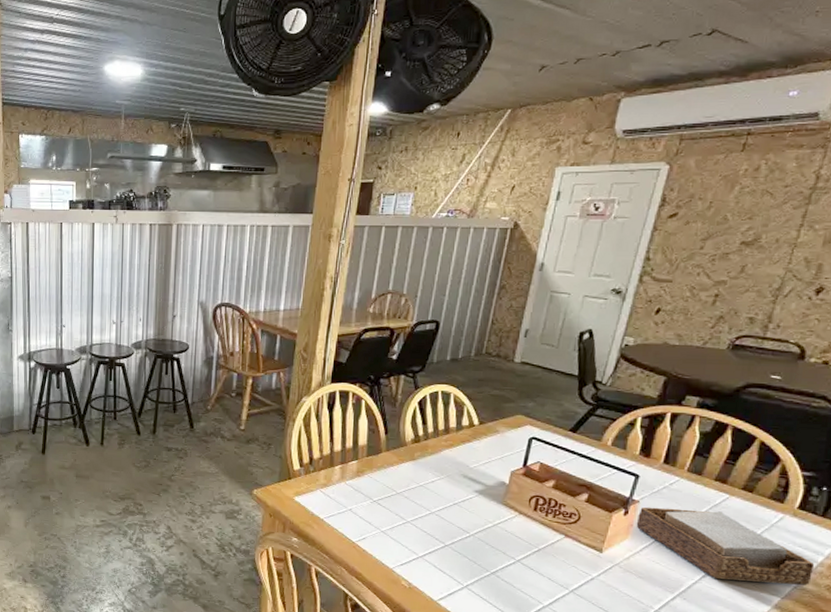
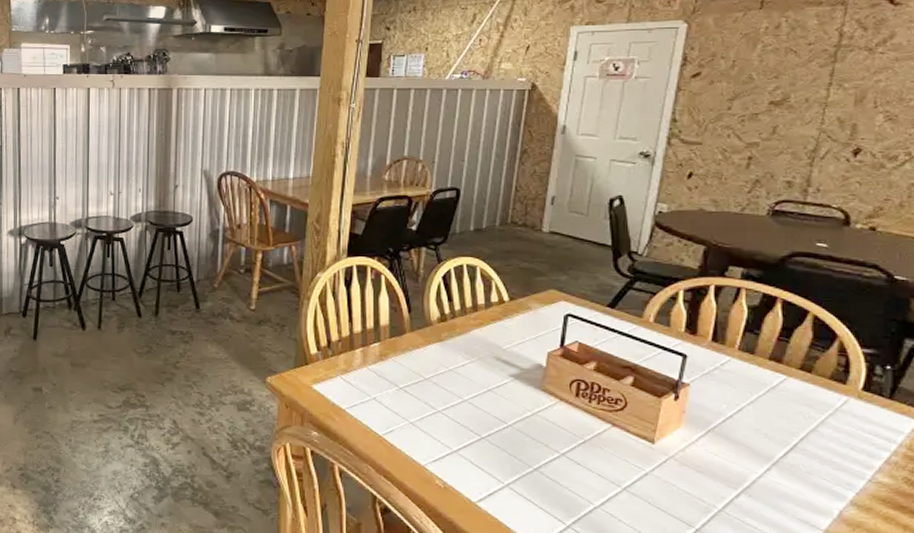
napkin holder: present [636,507,815,585] -> none [688,390,888,478]

